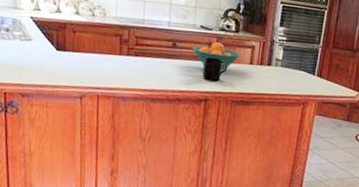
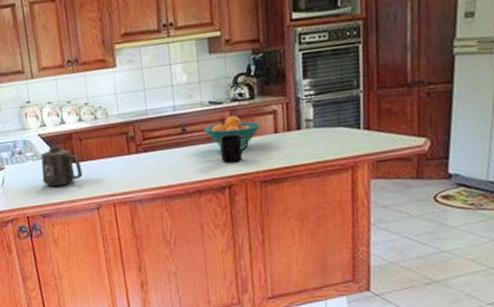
mug: none [28,31,71,71] -> present [40,145,83,187]

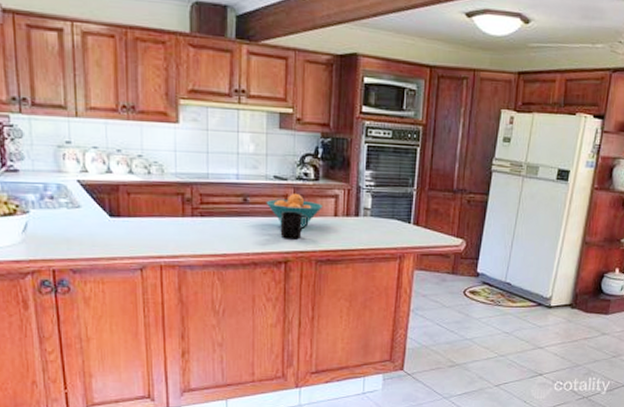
mug: present [40,145,83,187] -> none [77,195,127,240]

